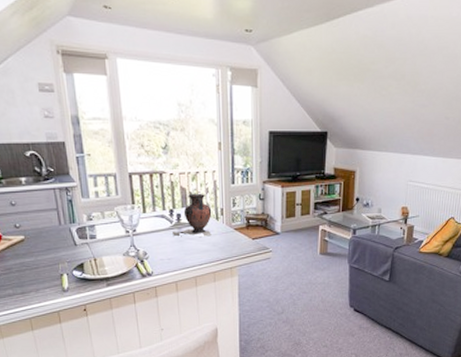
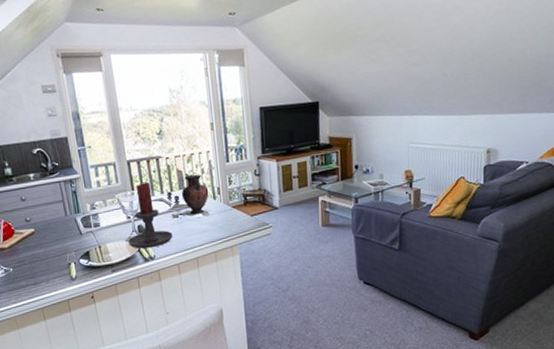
candle holder: none [126,196,172,265] -> present [128,181,173,249]

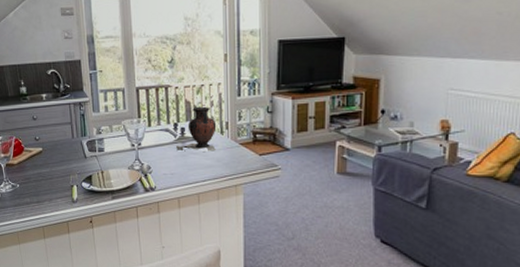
candle holder: present [128,181,173,249] -> none [131,110,176,179]

